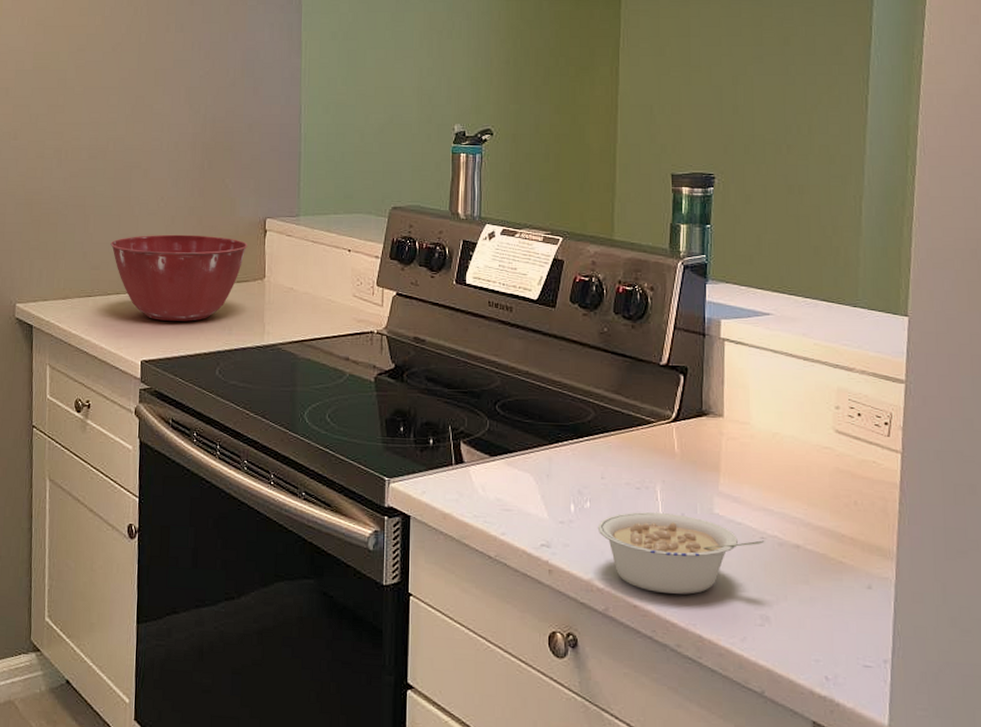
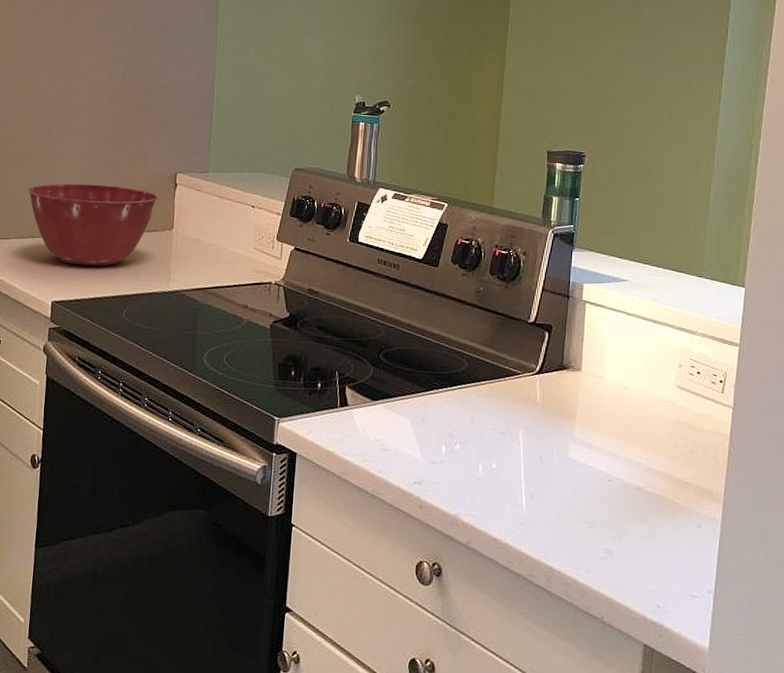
legume: present [597,512,765,594] -> none [465,454,612,530]

